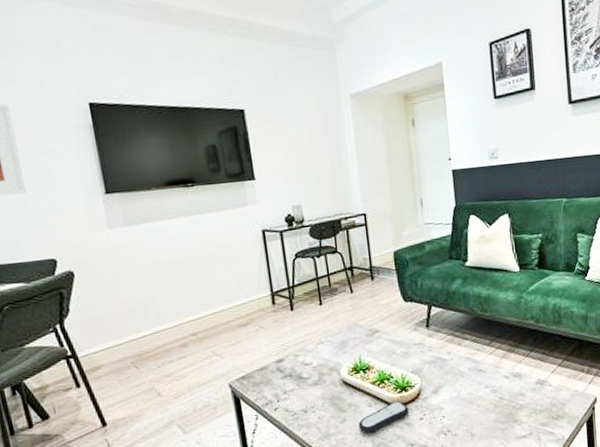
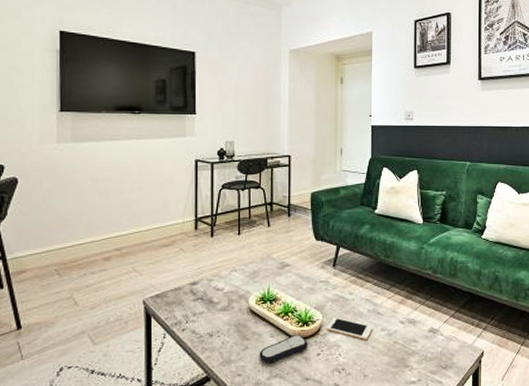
cell phone: none [426,379,476,400] -> present [326,317,373,340]

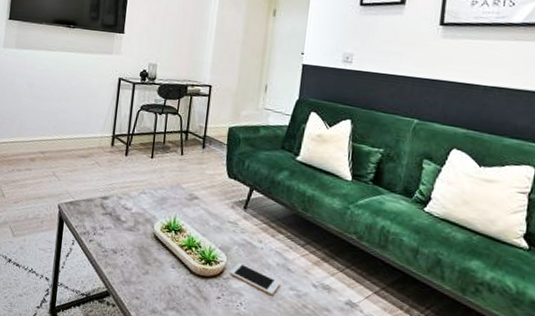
remote control: present [259,334,308,364] -> none [158,270,209,295]

